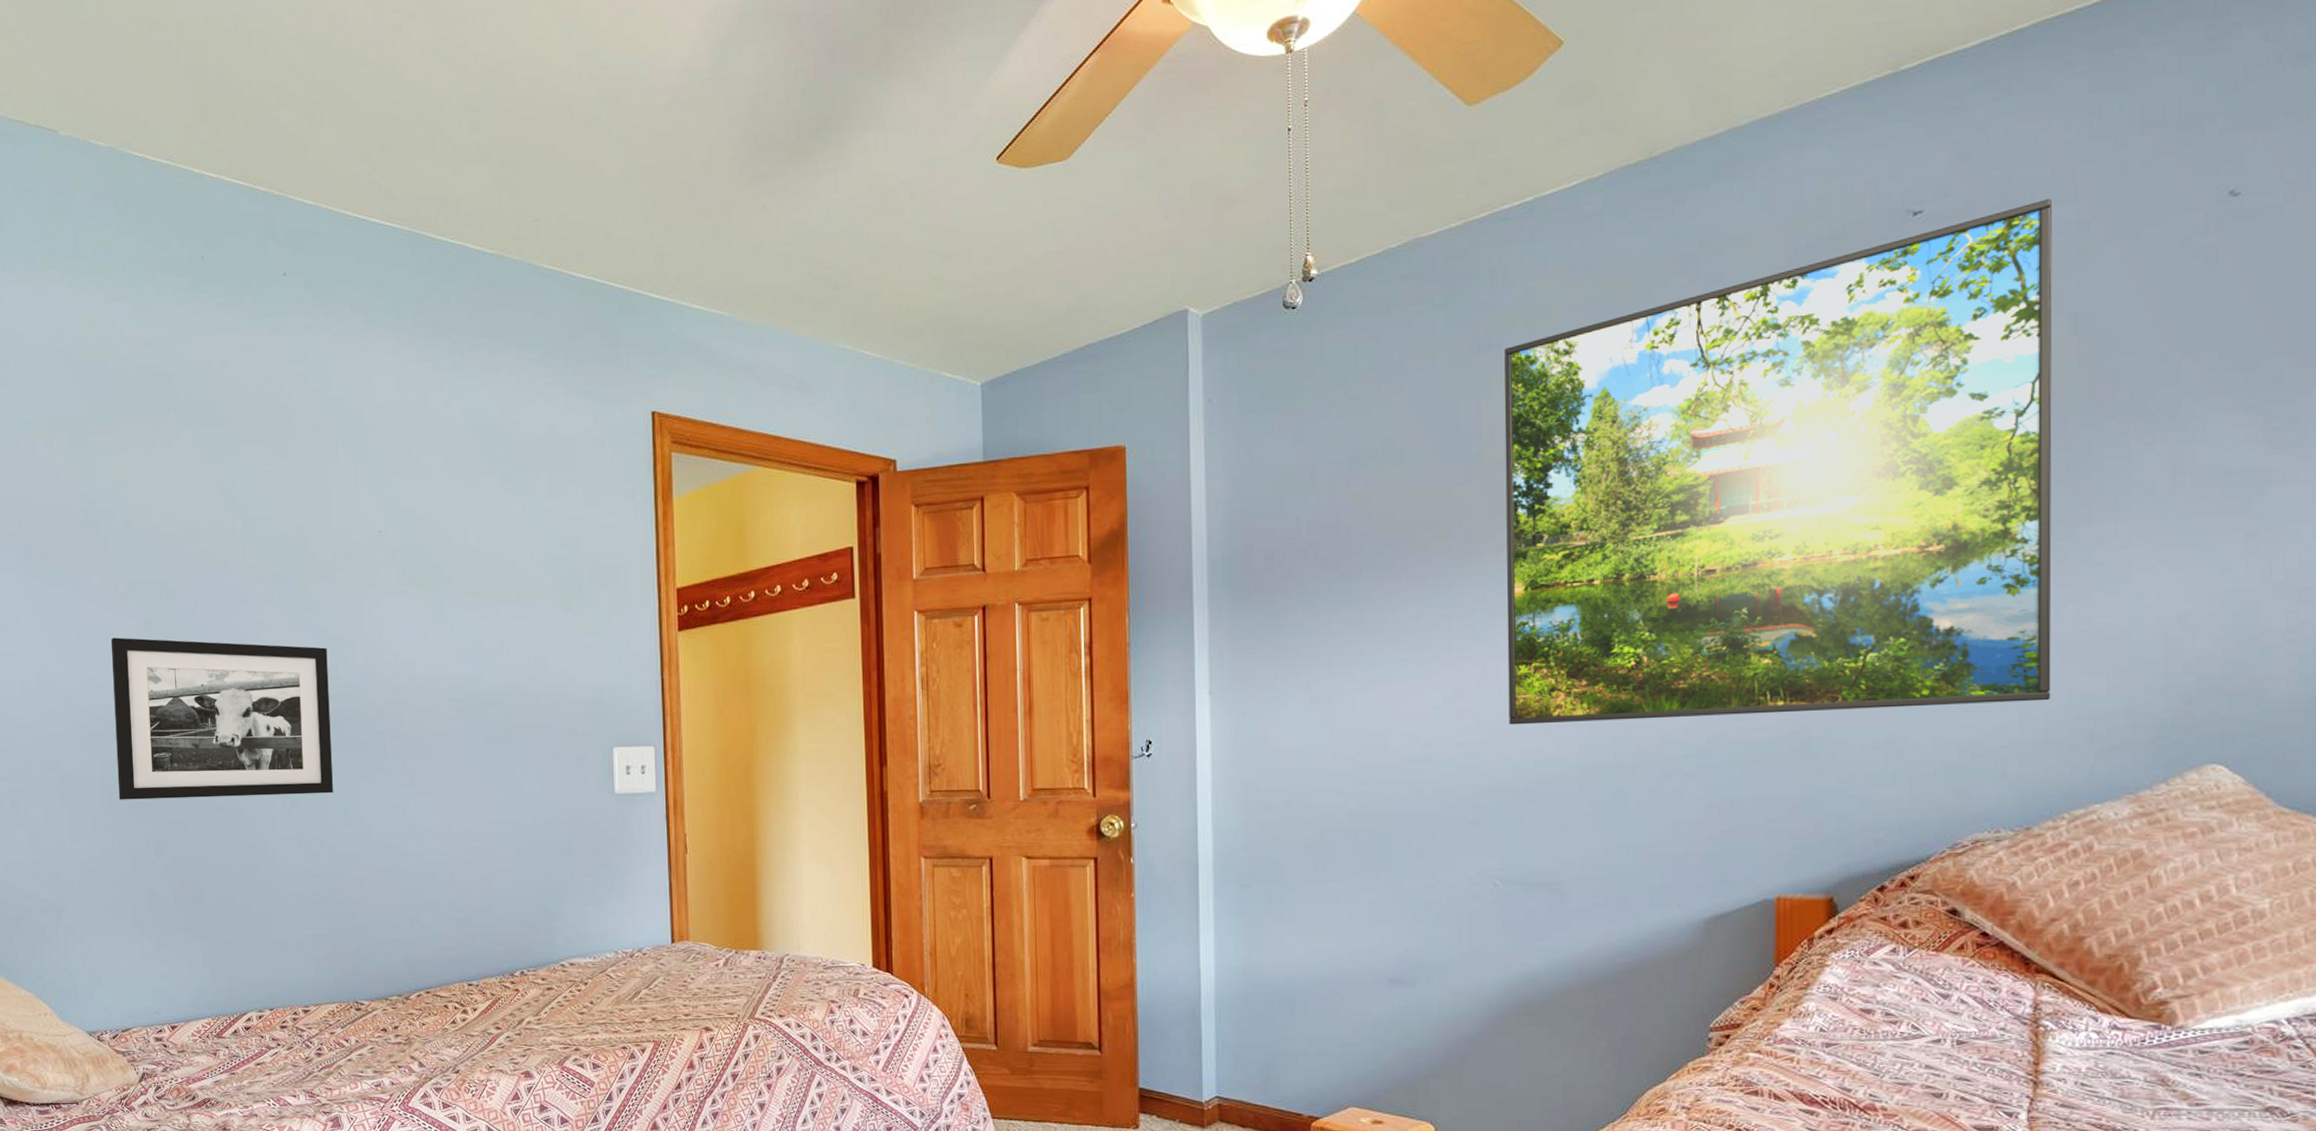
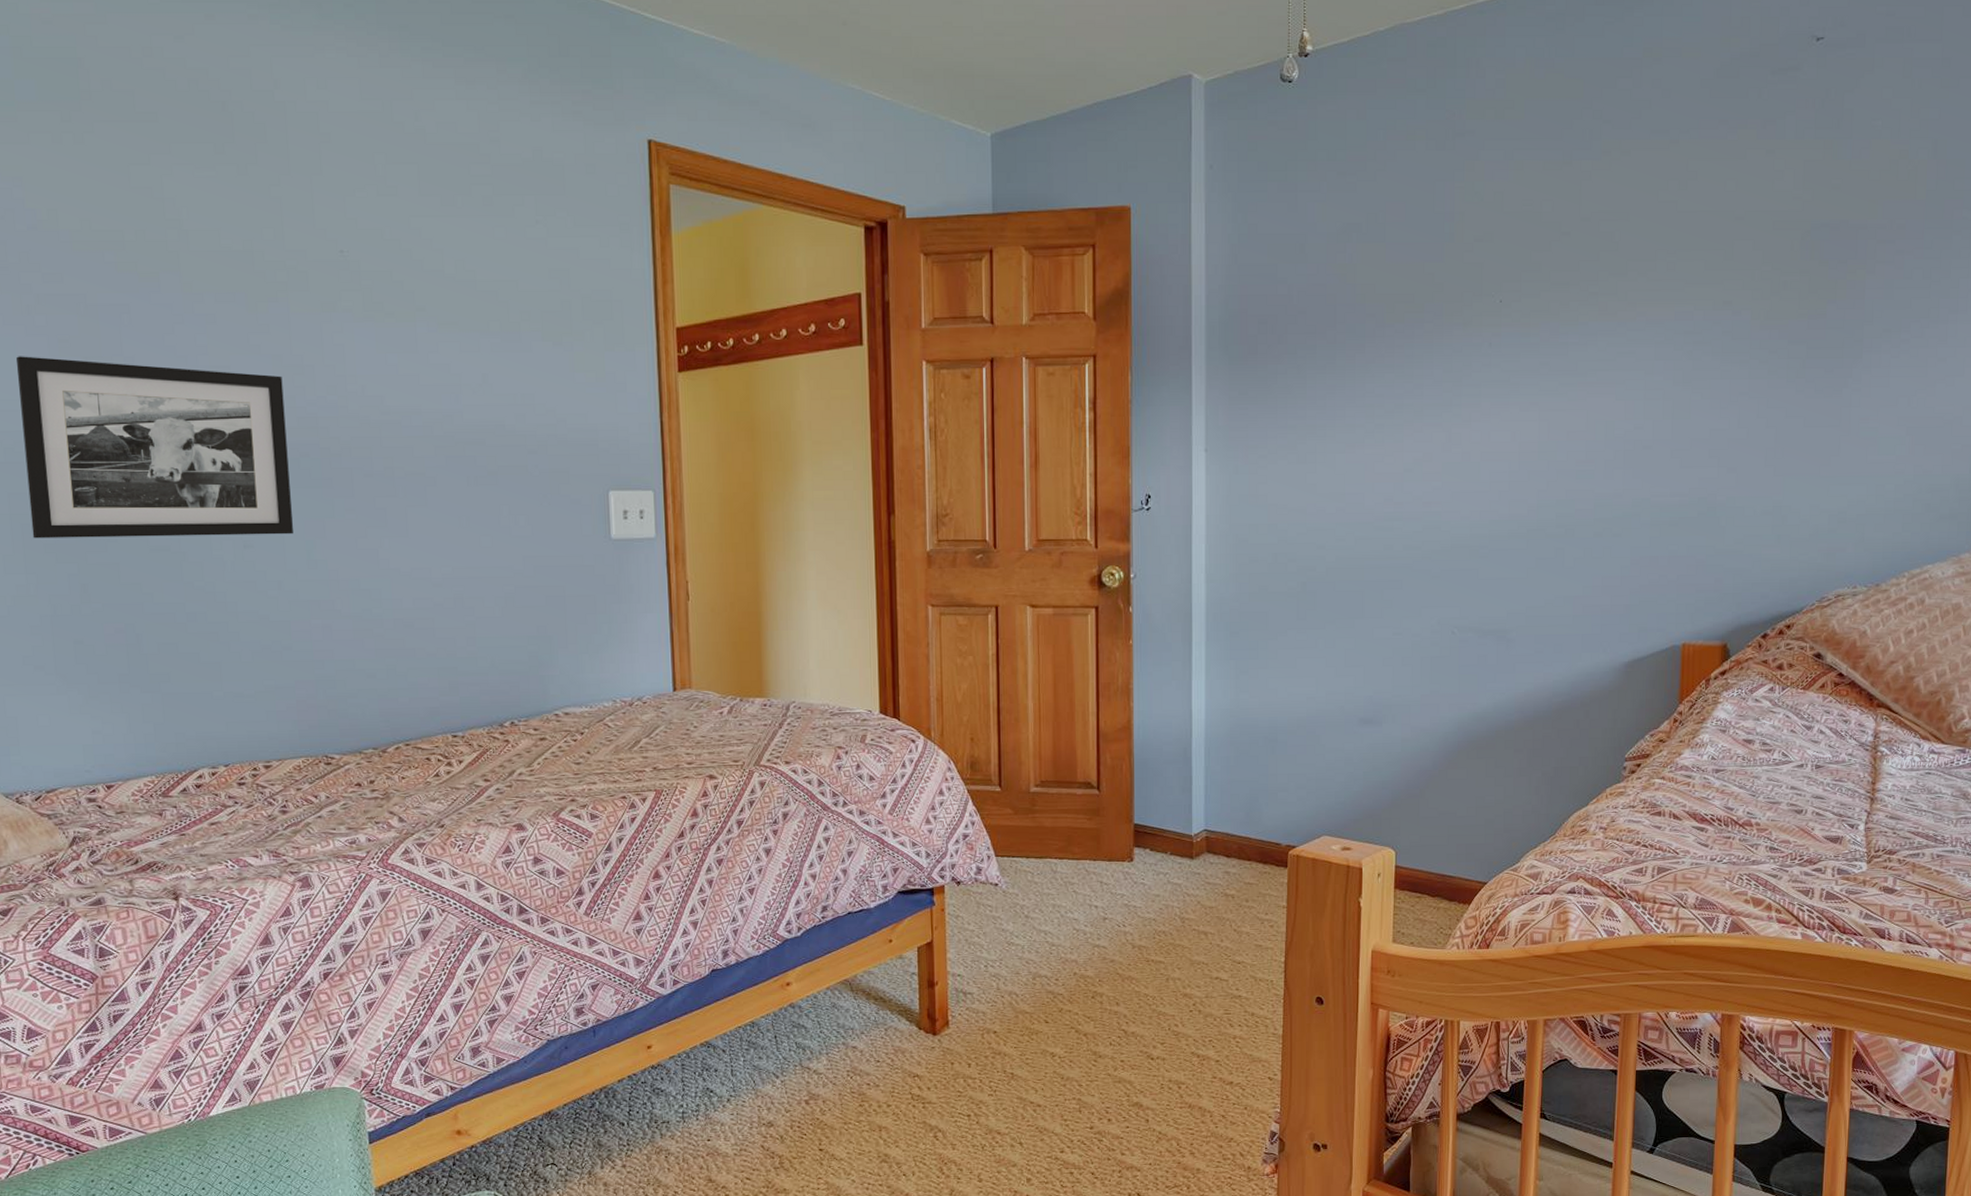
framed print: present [1504,199,2052,725] -> none [1469,36,1923,487]

